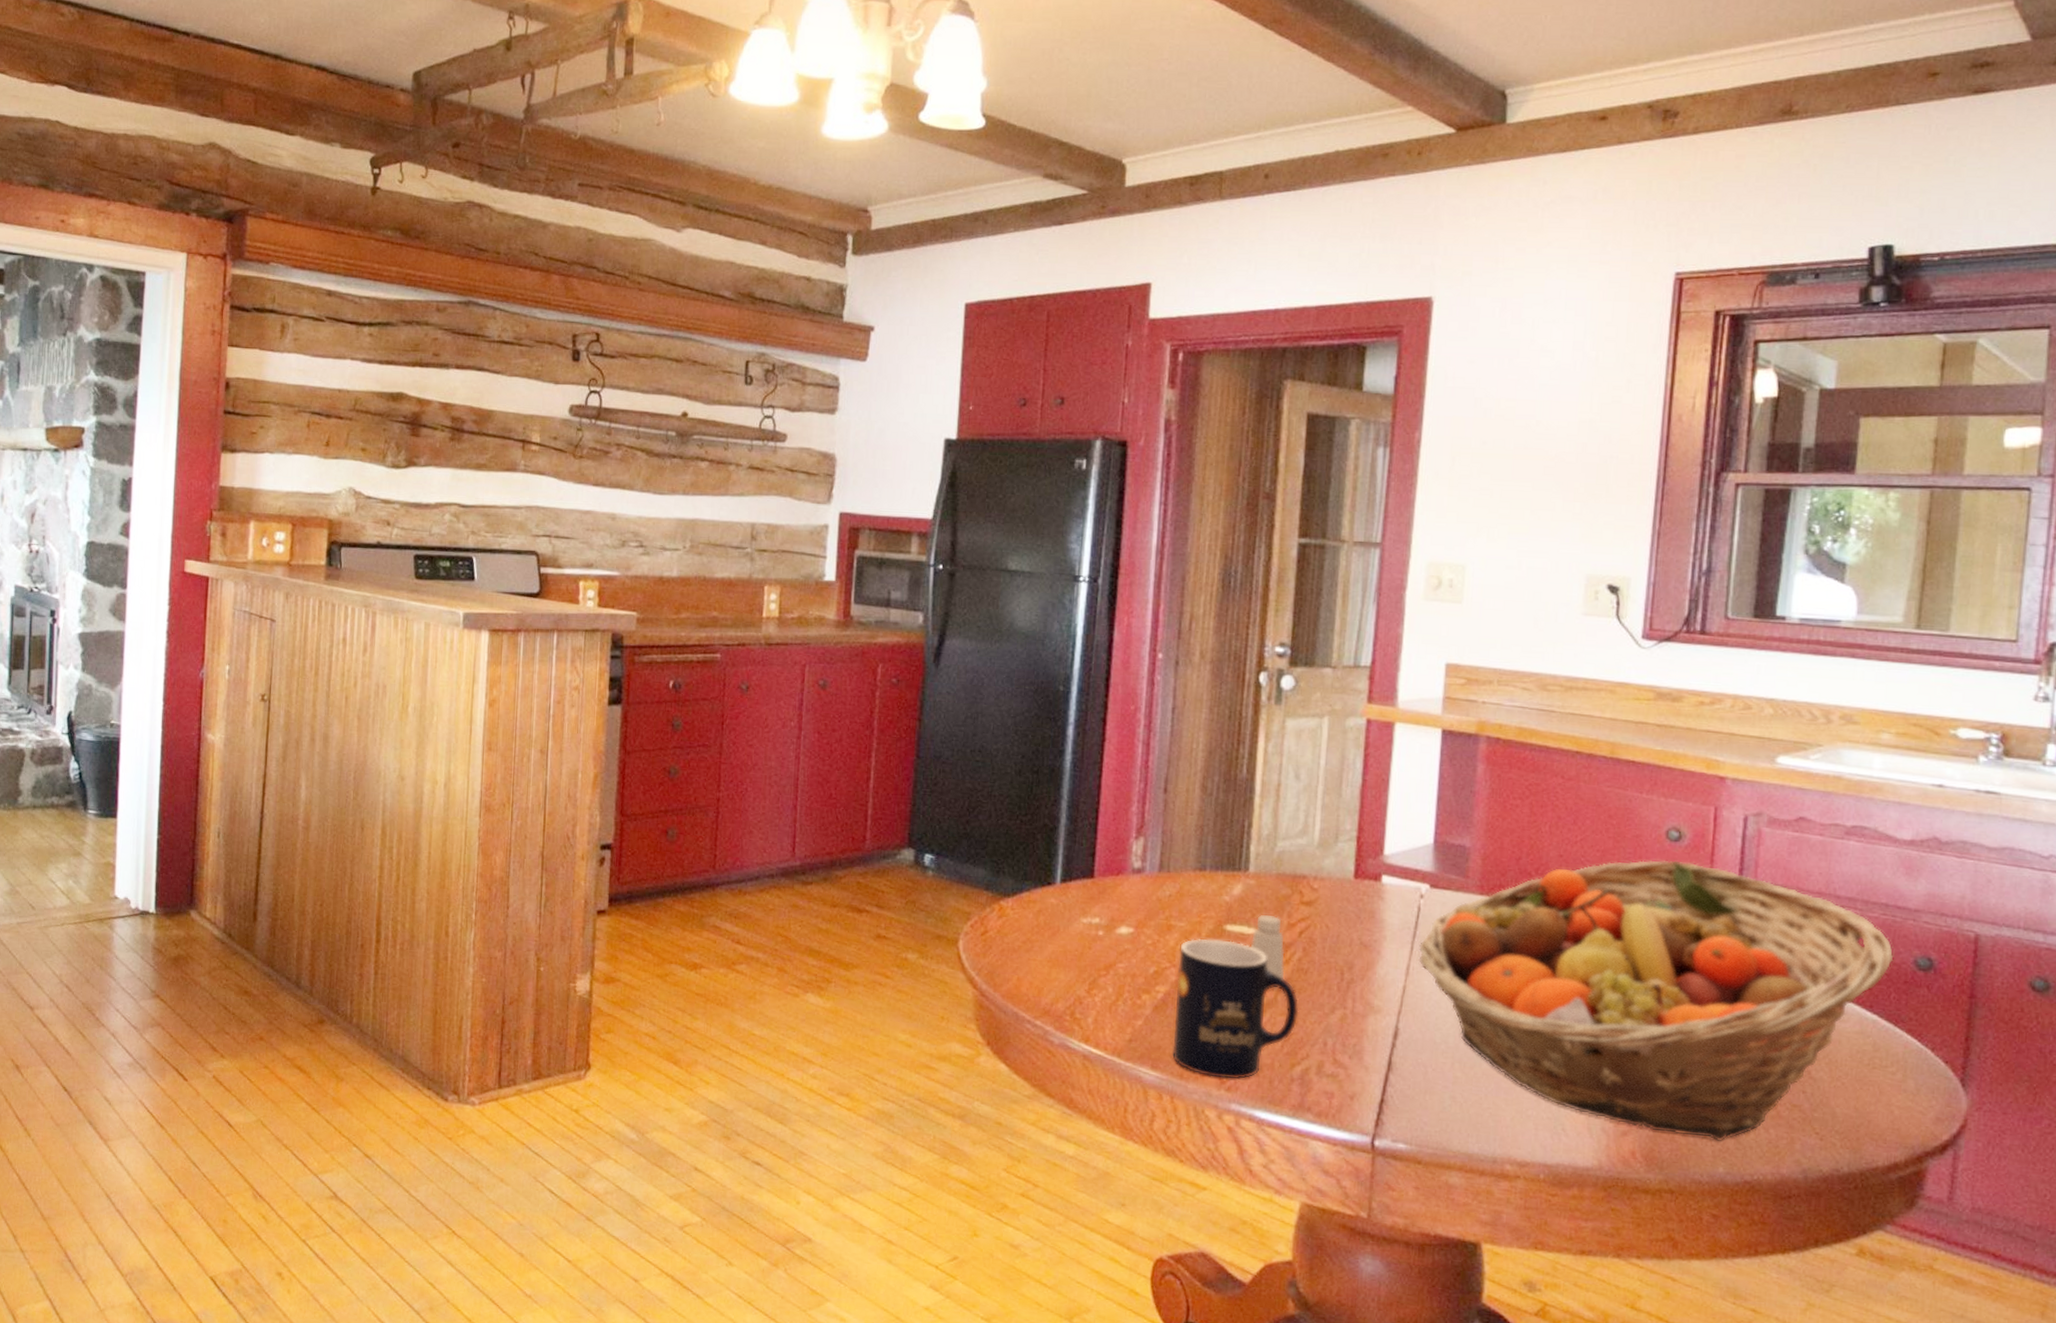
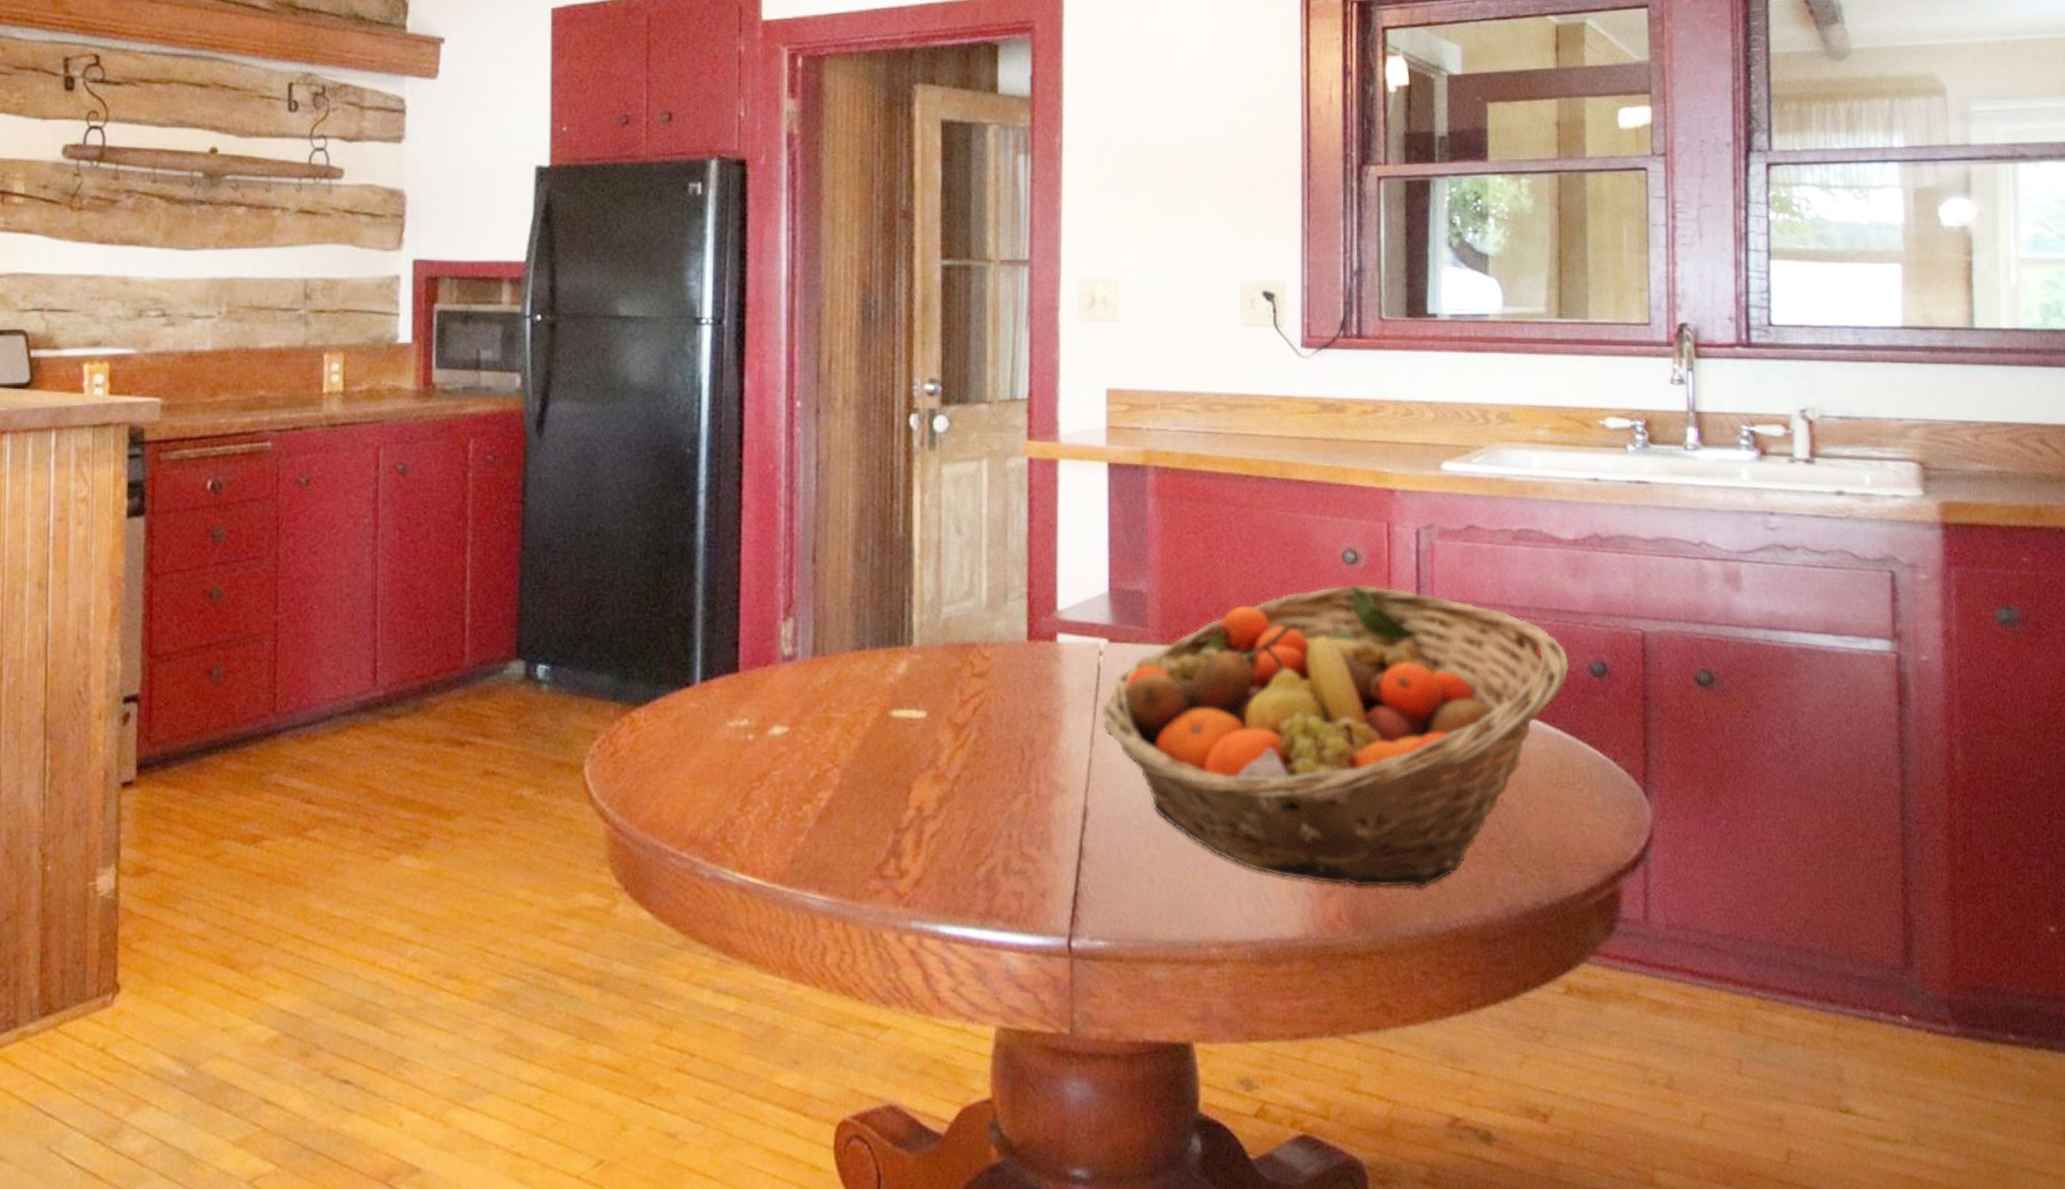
mug: present [1172,938,1299,1079] -> none [841,728,979,893]
saltshaker: present [1249,915,1285,979] -> none [919,694,960,766]

